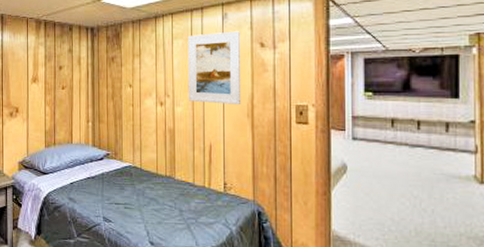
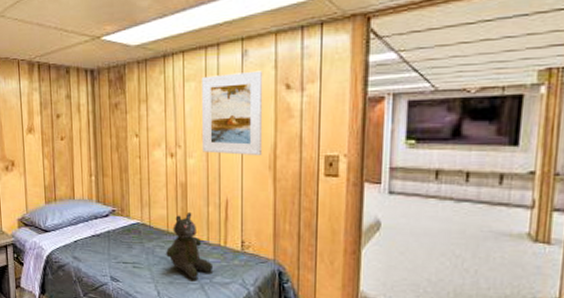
teddy bear: none [155,155,199,219] -> present [166,211,214,279]

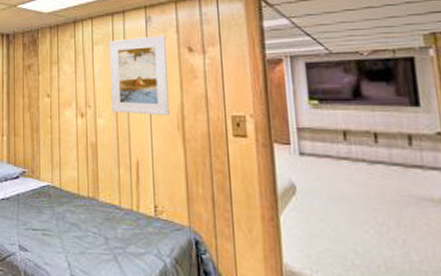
teddy bear: present [166,211,214,279] -> none [77,173,127,249]

